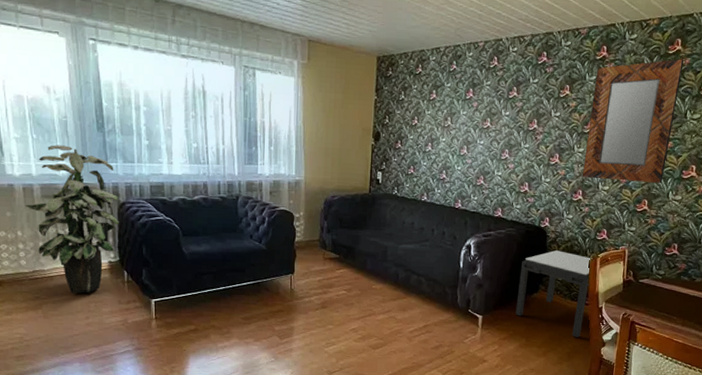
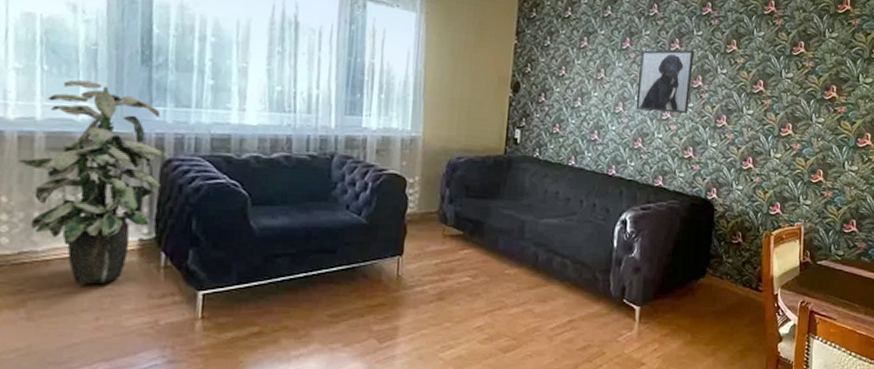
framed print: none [478,96,530,154] -> present [636,49,694,114]
side table: present [515,250,593,337] -> none [679,227,766,331]
home mirror: present [582,58,684,183] -> none [752,18,854,152]

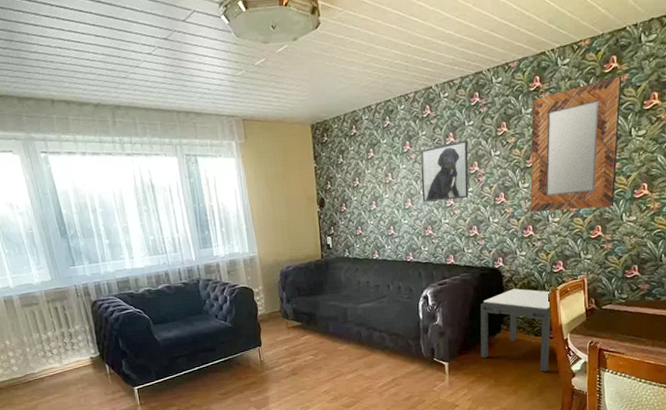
indoor plant: present [17,79,164,284] -> none [8,255,94,391]
side table: none [679,227,766,331] -> present [480,288,552,372]
home mirror: none [752,18,854,152] -> present [530,76,622,212]

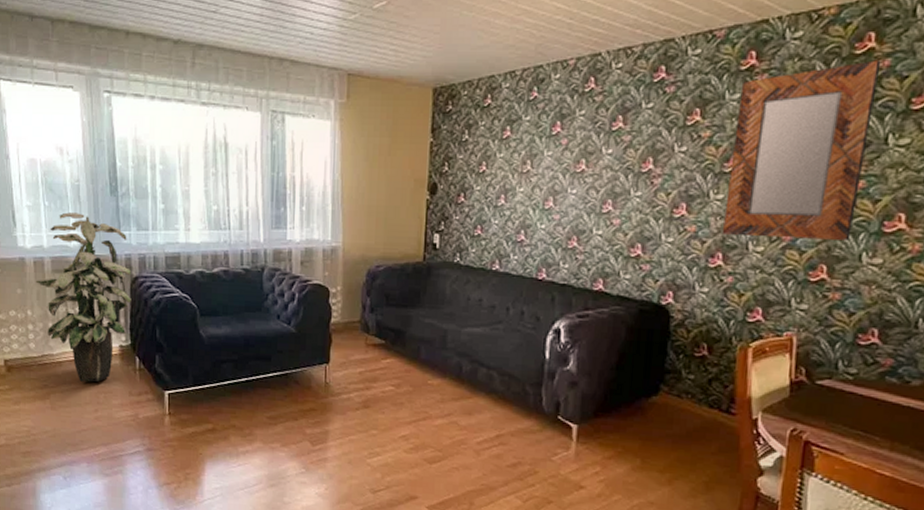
indoor plant: none [8,255,94,391] -> present [35,212,132,382]
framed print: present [421,140,469,202] -> none [569,127,642,205]
side table: present [480,288,552,372] -> none [625,337,741,461]

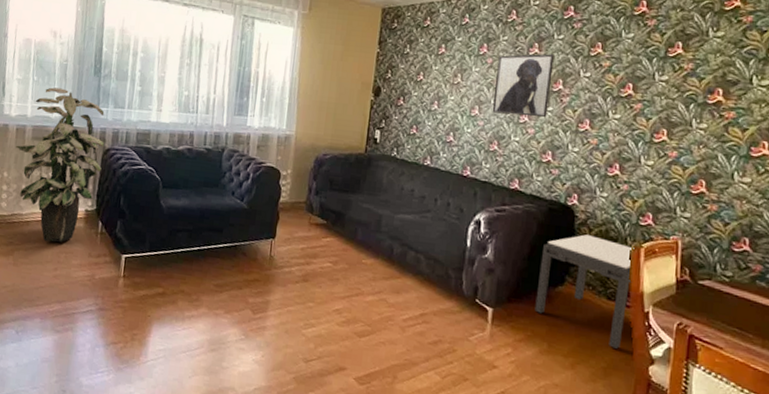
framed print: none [569,127,642,205] -> present [492,53,554,118]
side table: none [625,337,741,461] -> present [534,234,635,349]
home mirror: present [721,60,881,240] -> none [618,16,745,161]

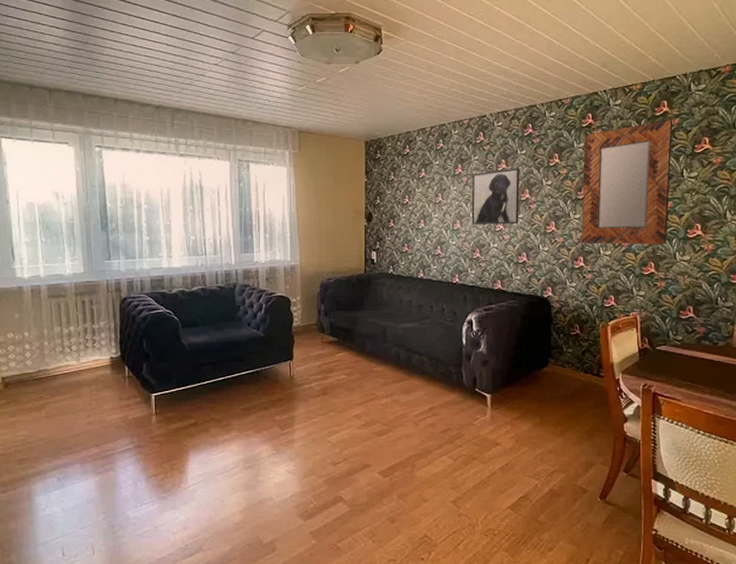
indoor plant: present [15,87,105,242] -> none [32,246,121,391]
side table: present [534,234,635,349] -> none [526,321,603,413]
home mirror: none [618,16,745,161] -> present [581,119,673,244]

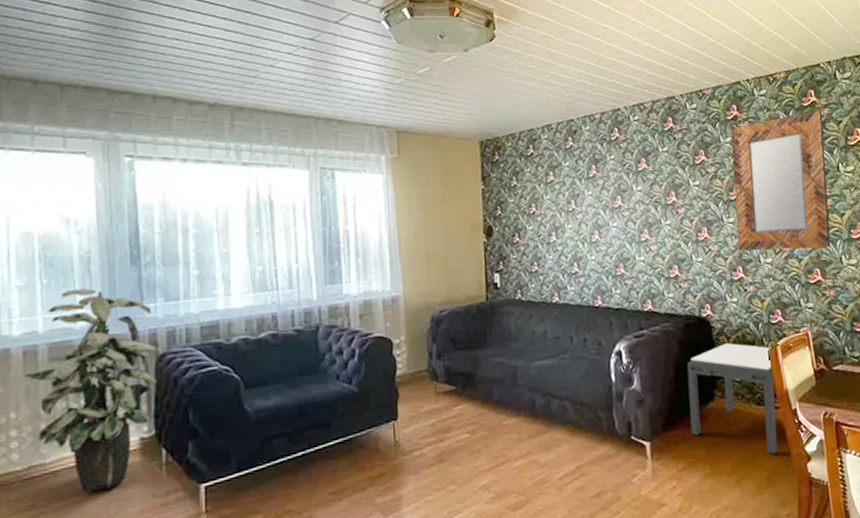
indoor plant: none [32,246,121,391] -> present [24,288,158,492]
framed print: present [471,168,520,225] -> none [609,167,667,235]
side table: none [526,321,603,413] -> present [687,343,778,454]

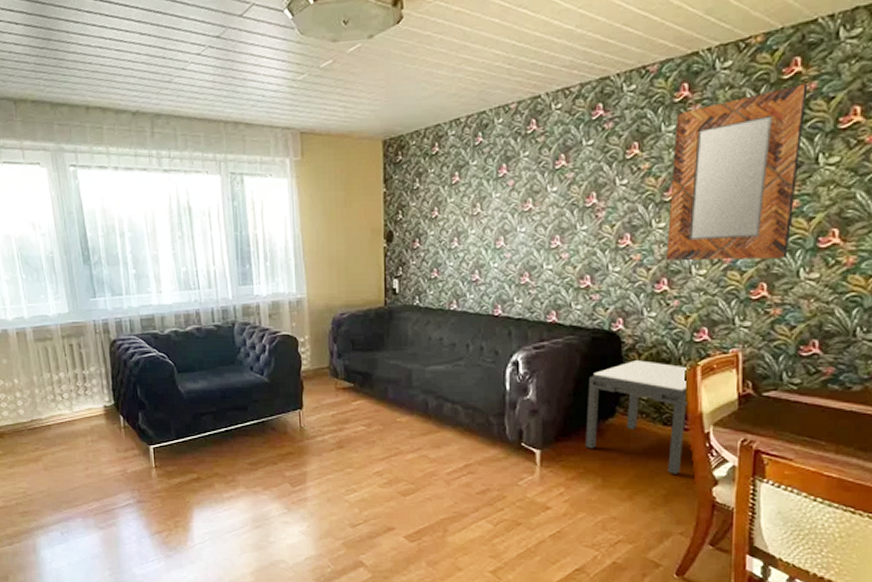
indoor plant: present [24,288,158,492] -> none [19,283,112,442]

